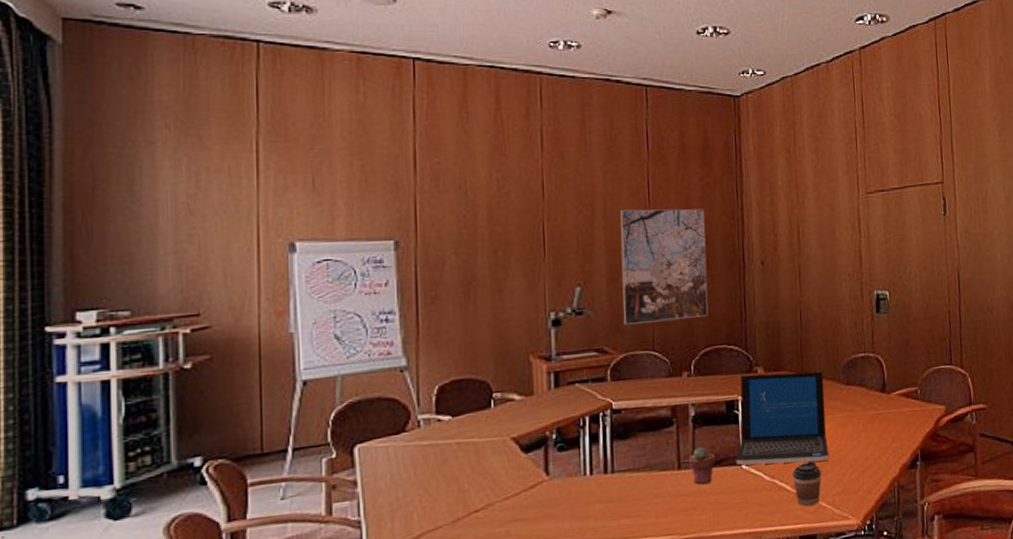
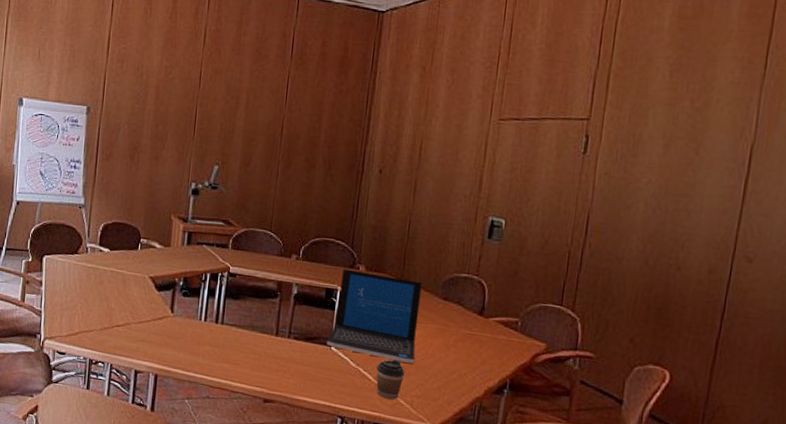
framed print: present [620,209,708,325] -> none [248,105,334,211]
potted succulent: present [688,447,715,485] -> none [285,321,309,355]

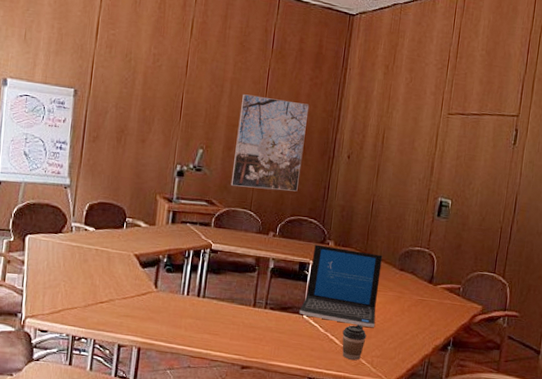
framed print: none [248,105,334,211] -> present [230,94,310,192]

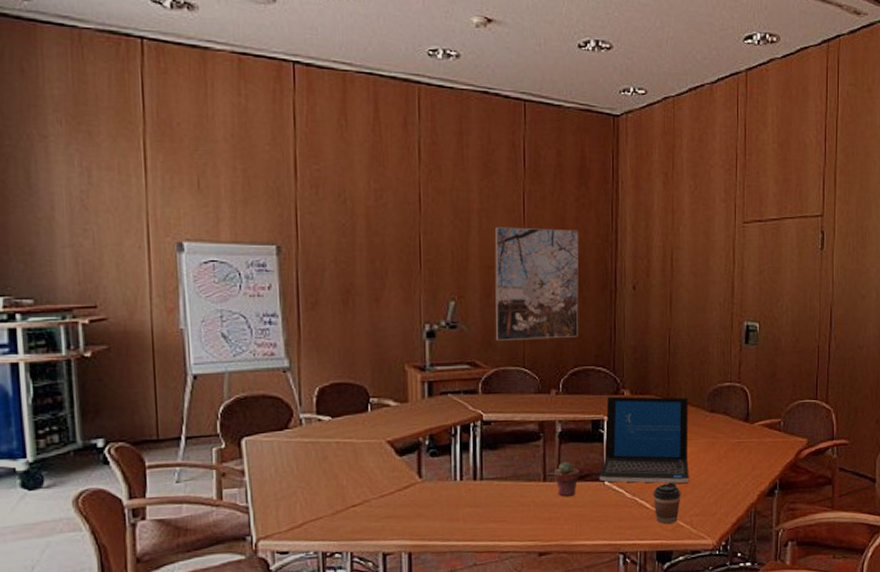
potted succulent: none [262,293,284,323] -> present [553,462,579,497]

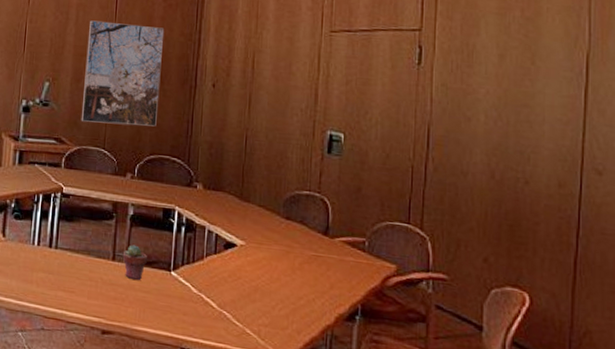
laptop: present [599,396,689,484] -> none [166,187,263,289]
coffee cup: present [653,482,681,524] -> none [219,285,250,329]

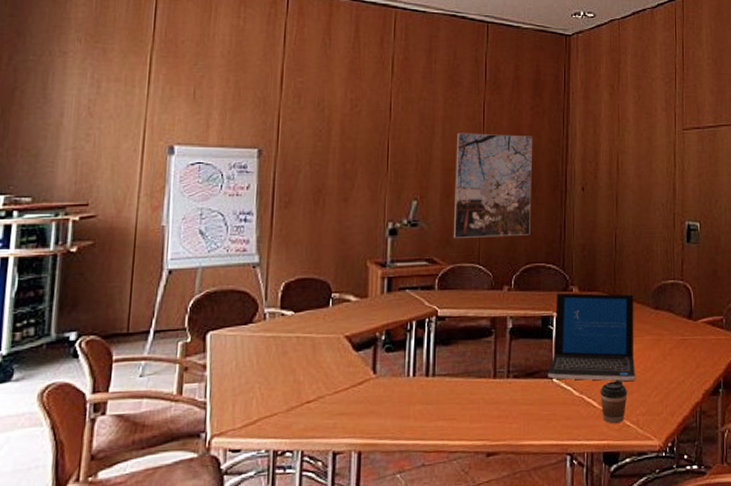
potted succulent: present [122,244,147,281] -> none [503,358,528,395]
laptop: none [166,187,263,289] -> present [548,293,635,381]
coffee cup: none [219,285,250,329] -> present [600,380,628,424]

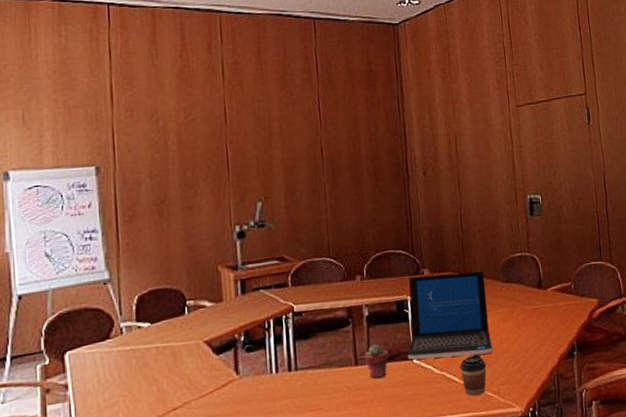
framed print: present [453,133,533,238] -> none [295,127,377,235]
potted succulent: none [503,358,528,395] -> present [364,344,389,379]

